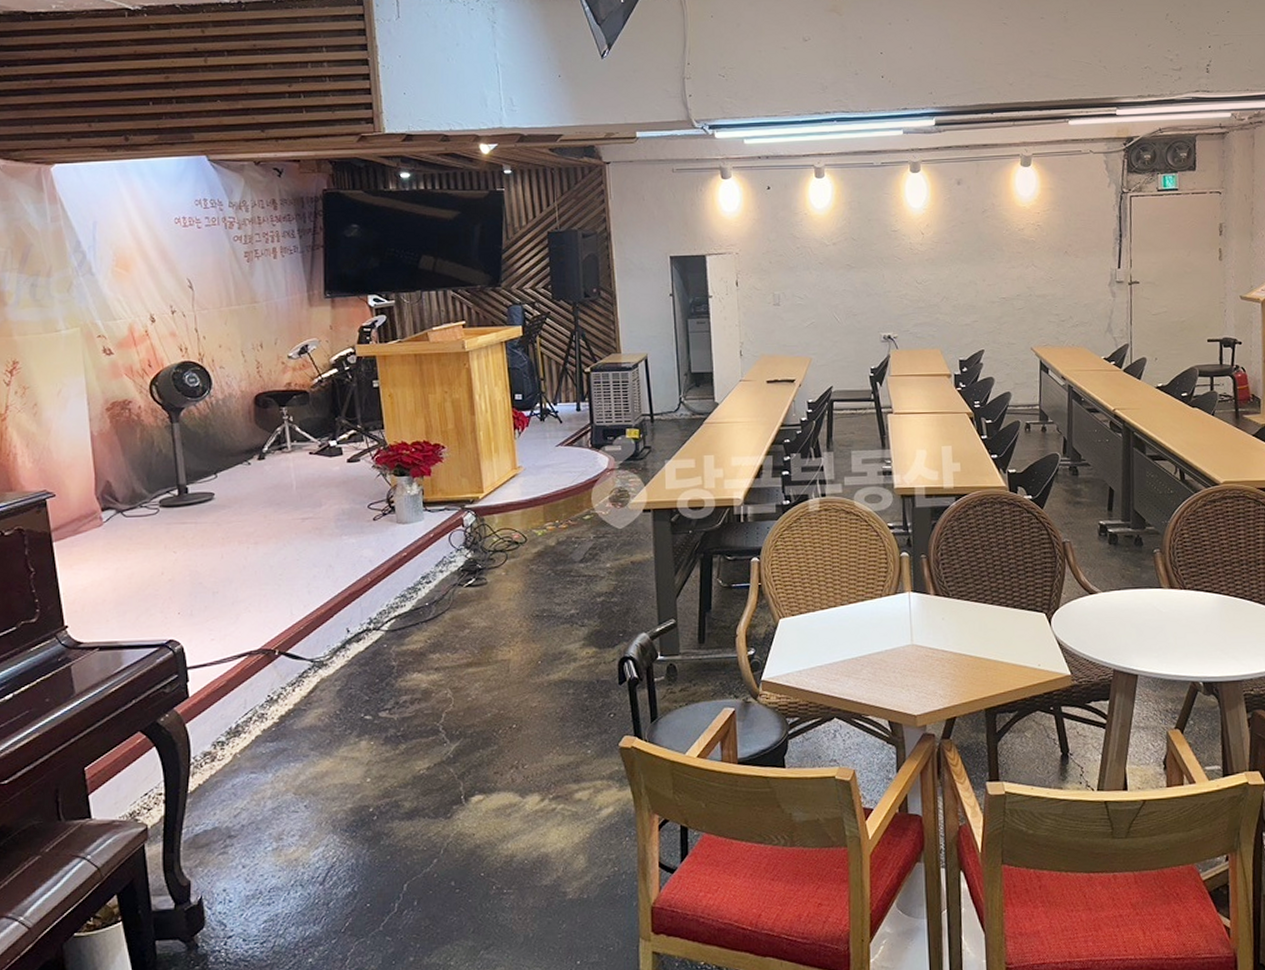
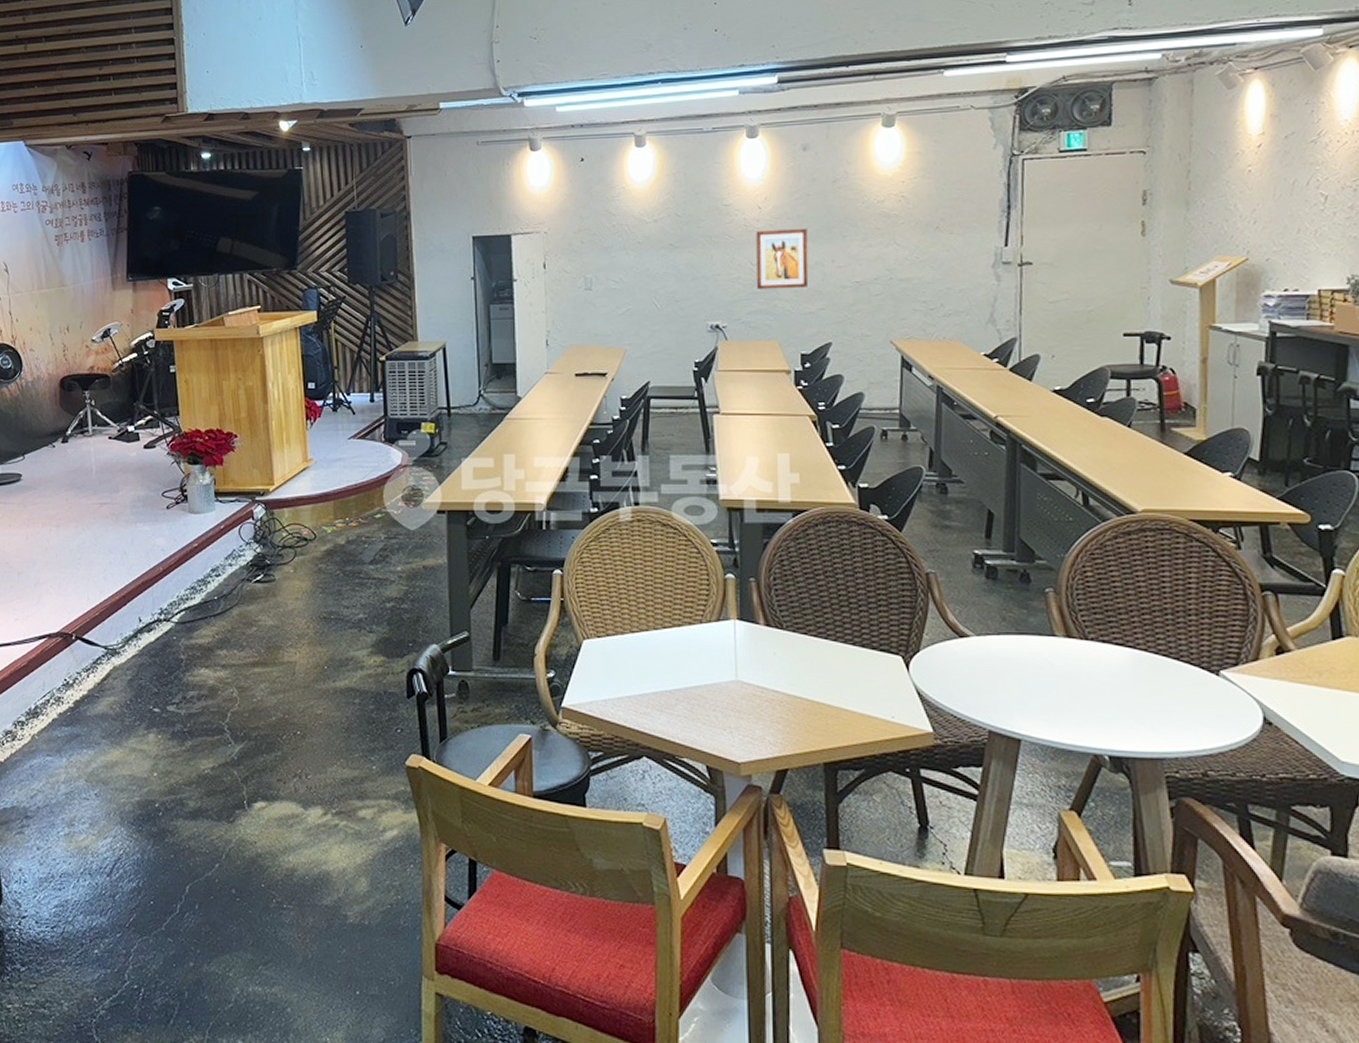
wall art: none [920,252,964,305] -> present [756,229,809,290]

